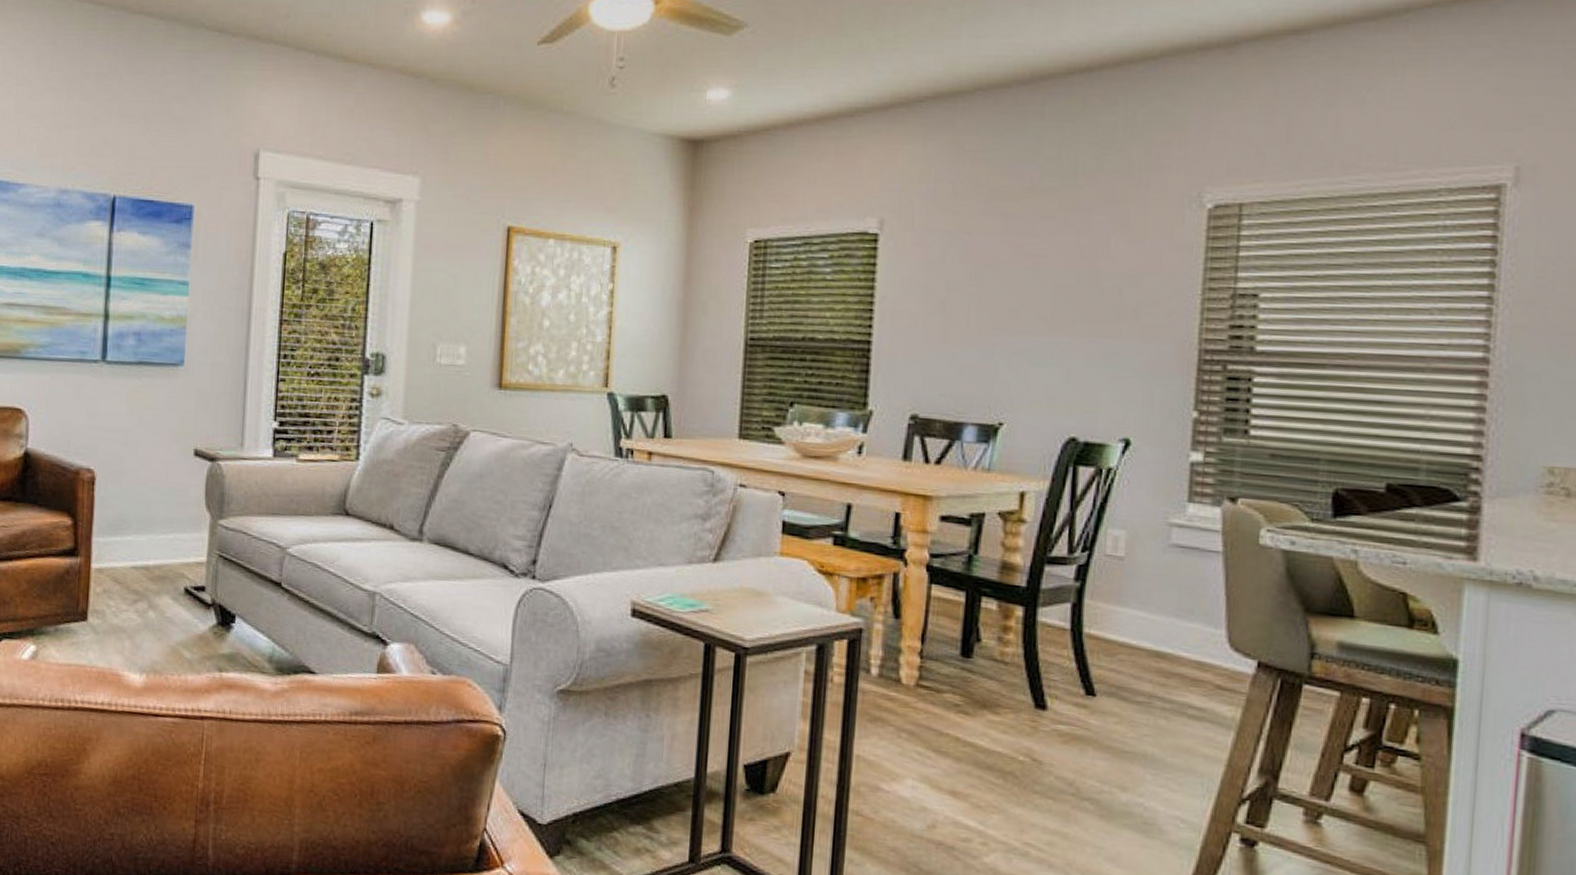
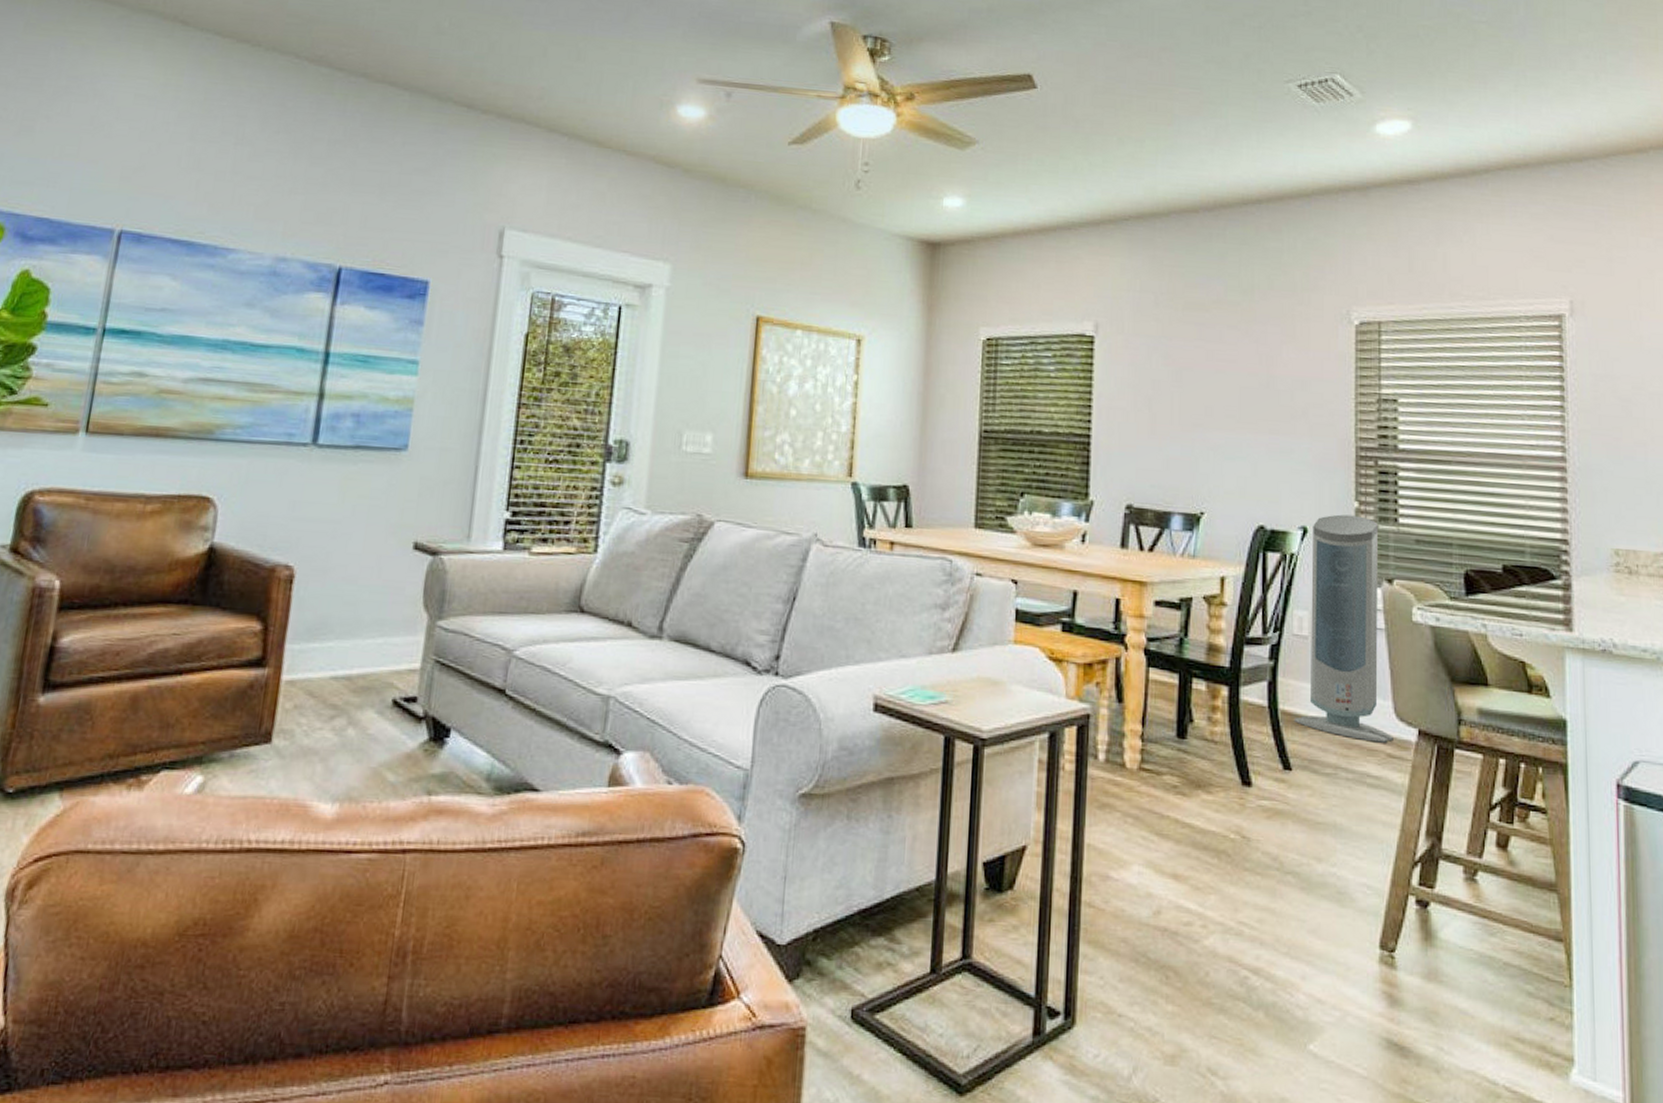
air purifier: none [1101,425,1225,674] -> present [1293,514,1393,743]

